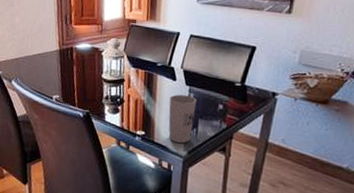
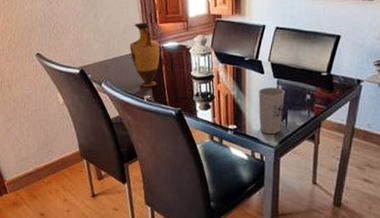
vase: none [42,23,73,87] -> present [129,22,160,87]

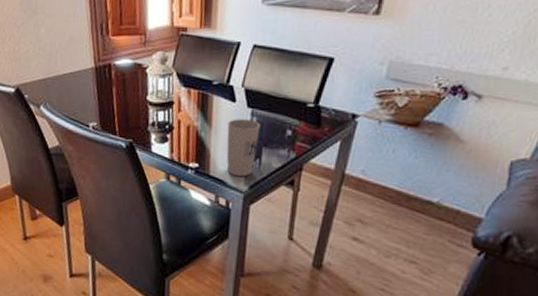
vase: present [129,22,160,87] -> none [74,34,111,113]

